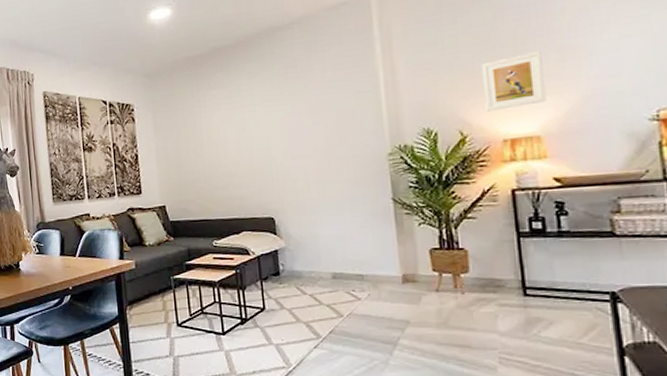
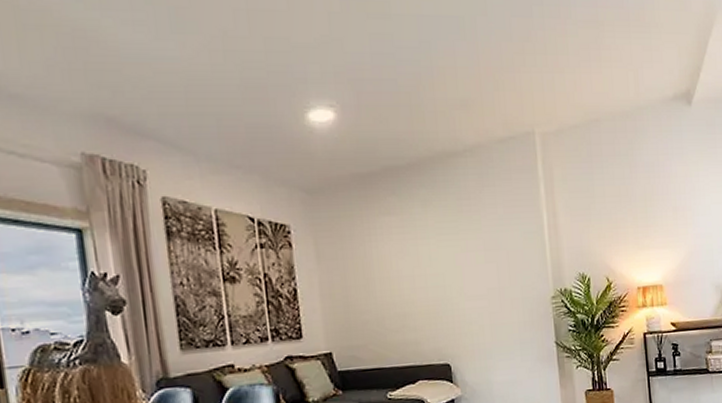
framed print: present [480,51,547,112] -> none [621,208,666,260]

